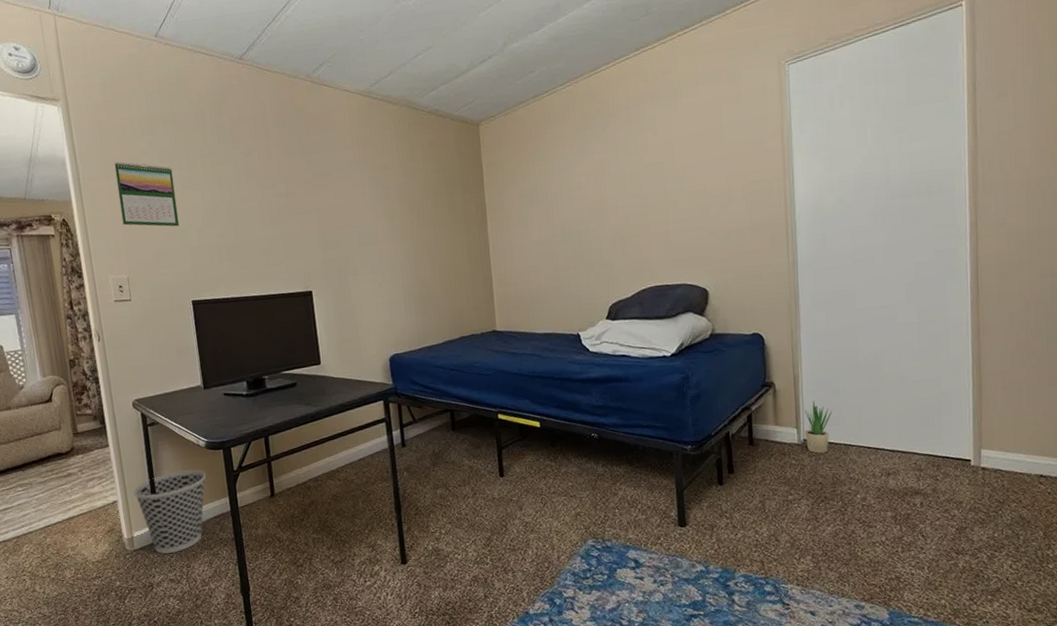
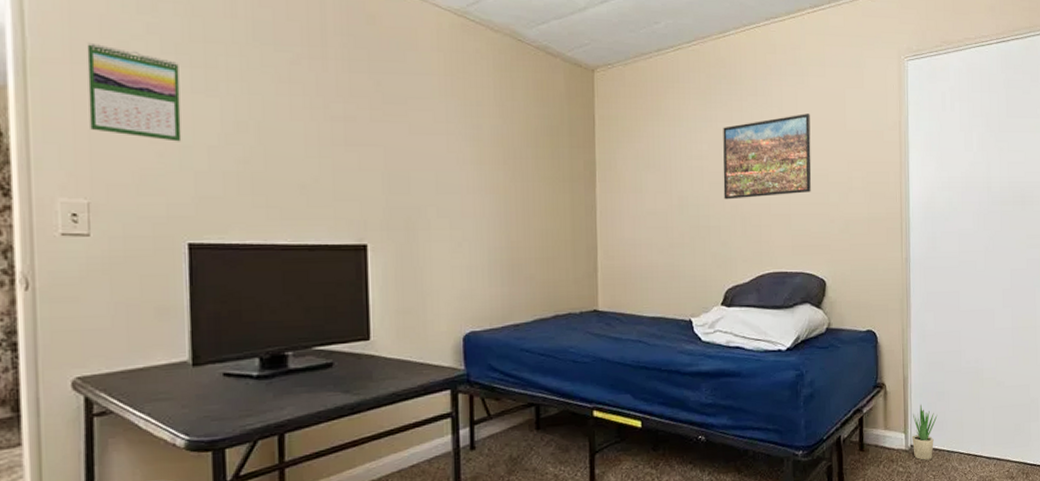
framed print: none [599,133,689,224] -> present [723,113,812,200]

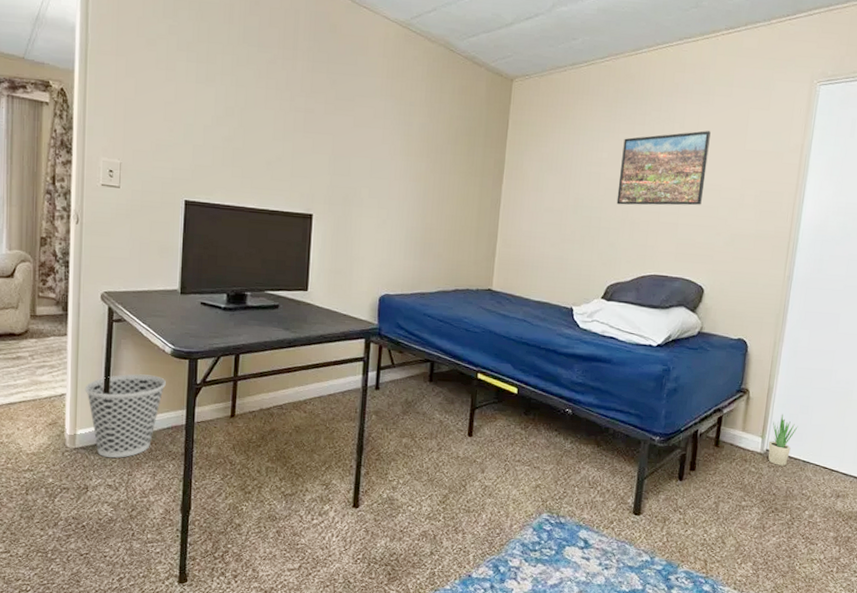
calendar: present [87,42,182,142] -> none [125,39,189,121]

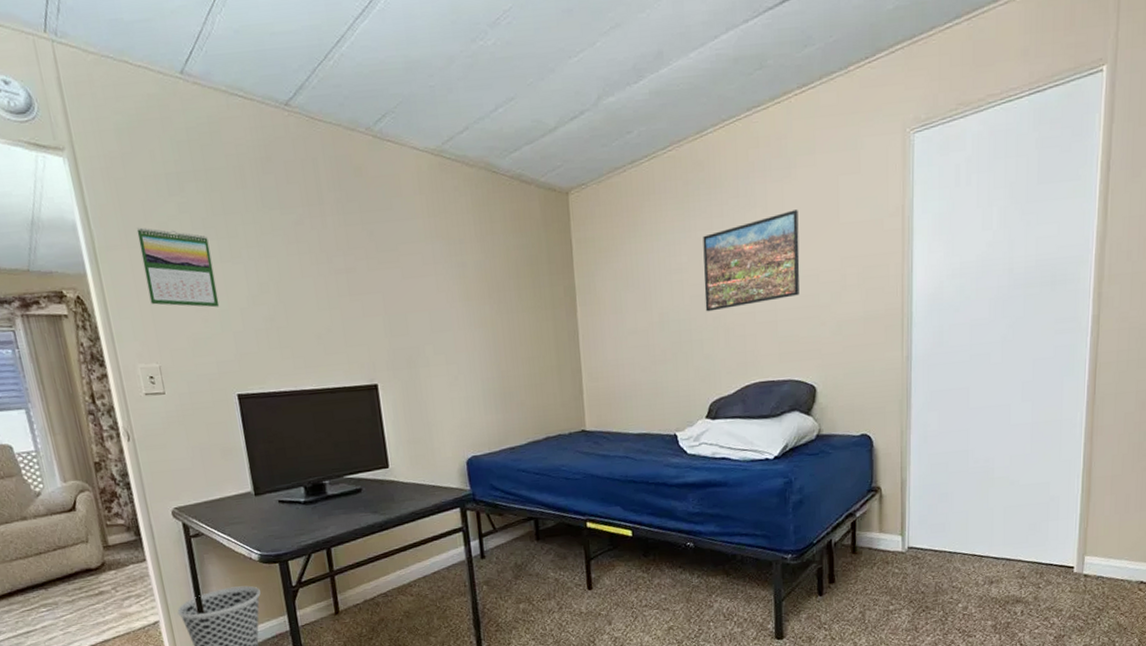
calendar: none [125,39,189,121] -> present [137,227,220,308]
potted plant: present [768,414,798,466] -> none [909,506,939,562]

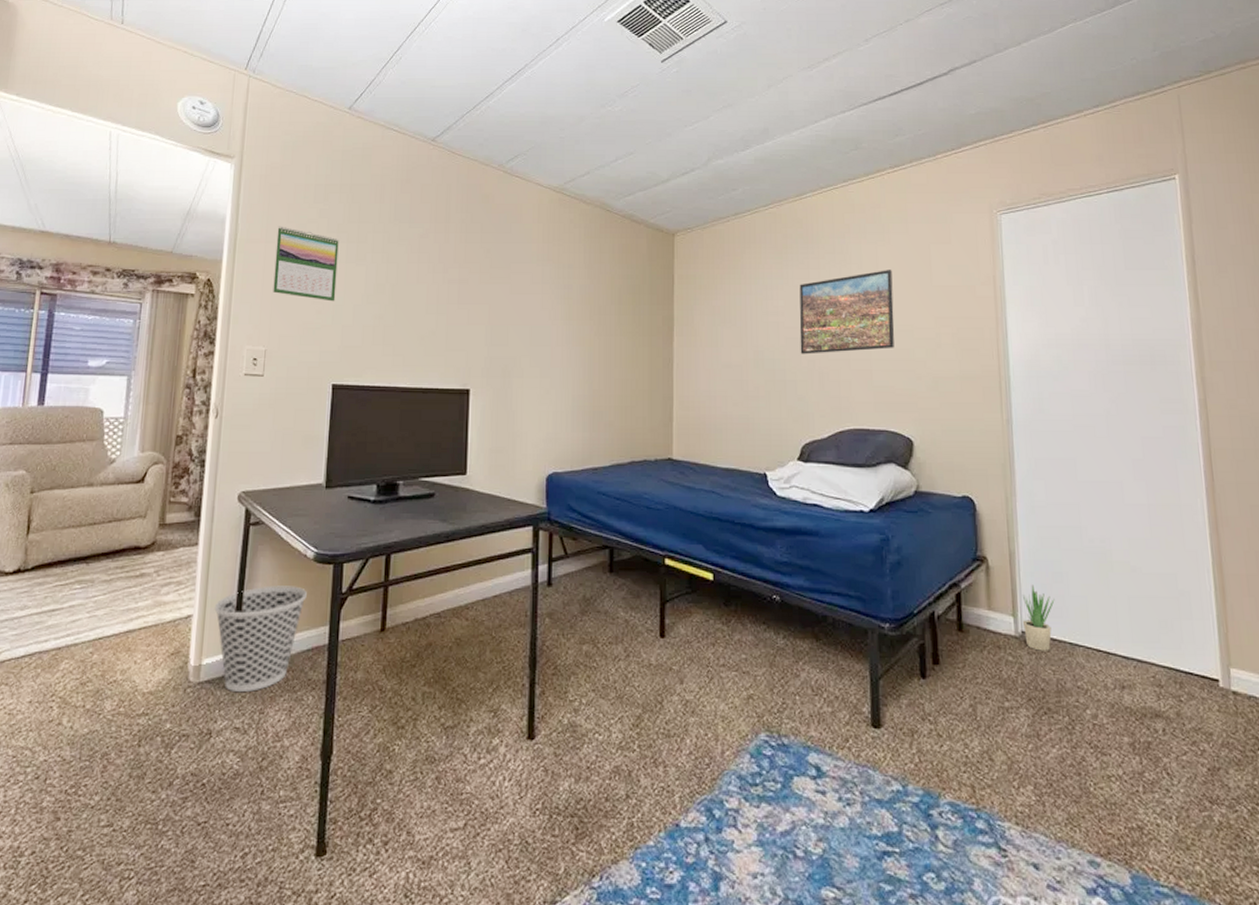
potted plant: none [909,506,939,562] -> present [1022,584,1055,651]

